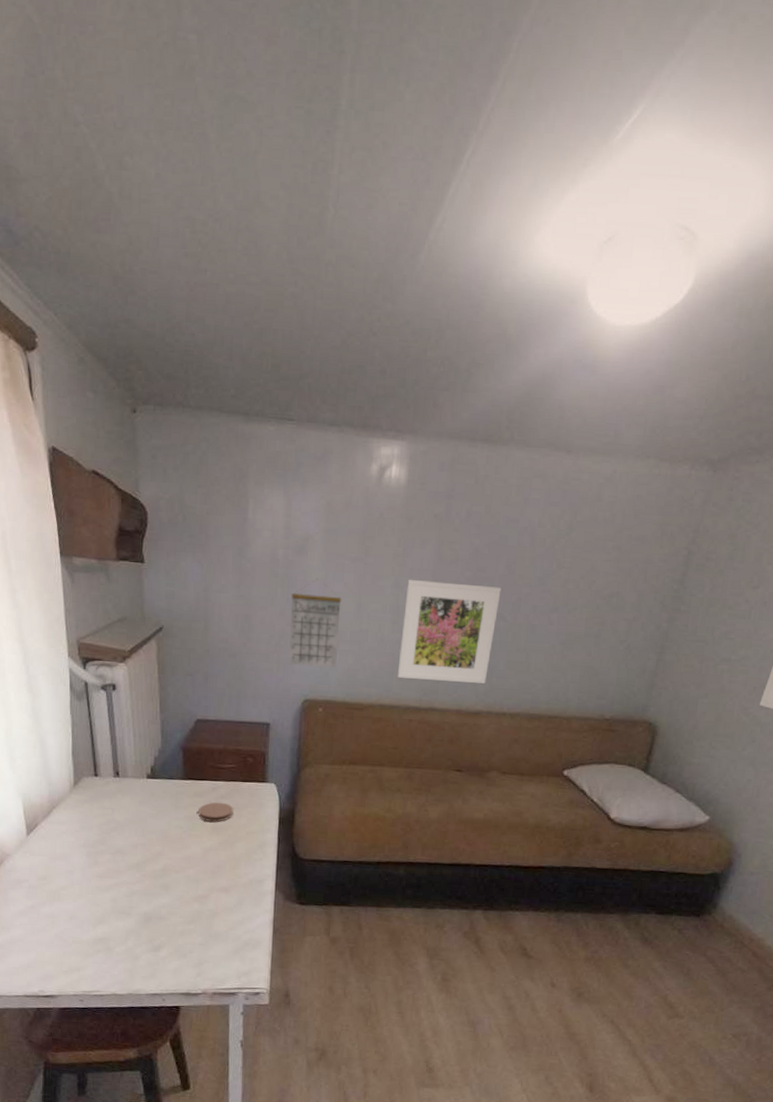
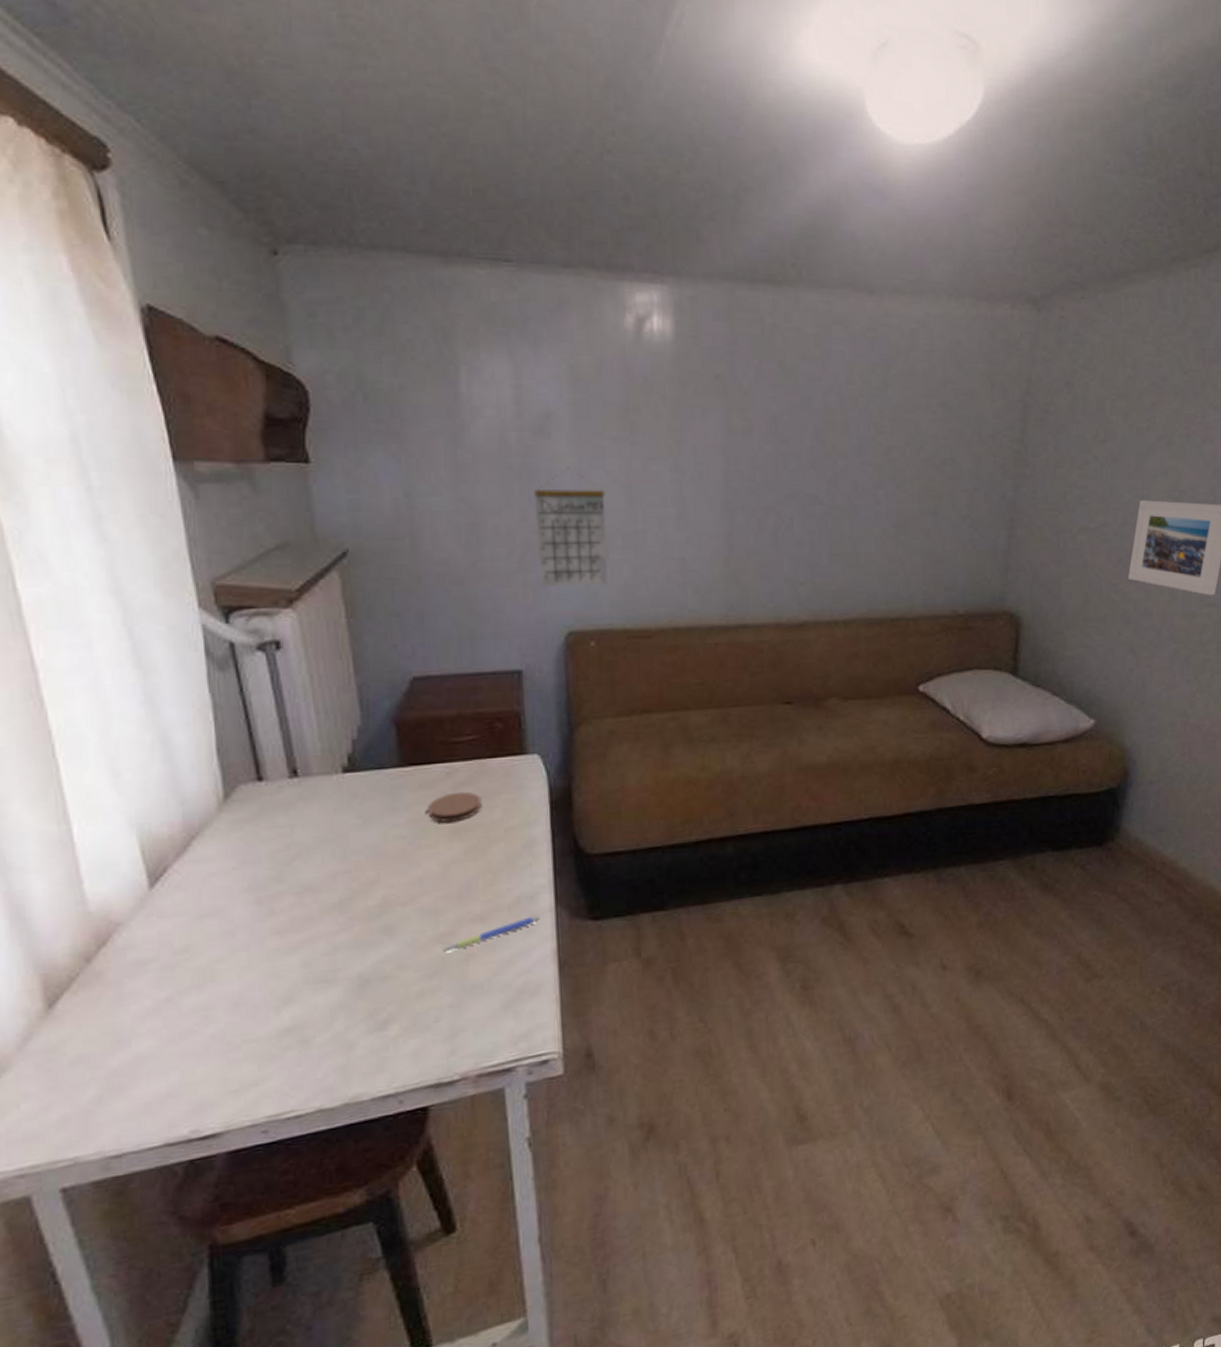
pen: none [199,894,264,908] -> present [442,915,540,952]
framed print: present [397,580,501,684] -> none [690,460,812,589]

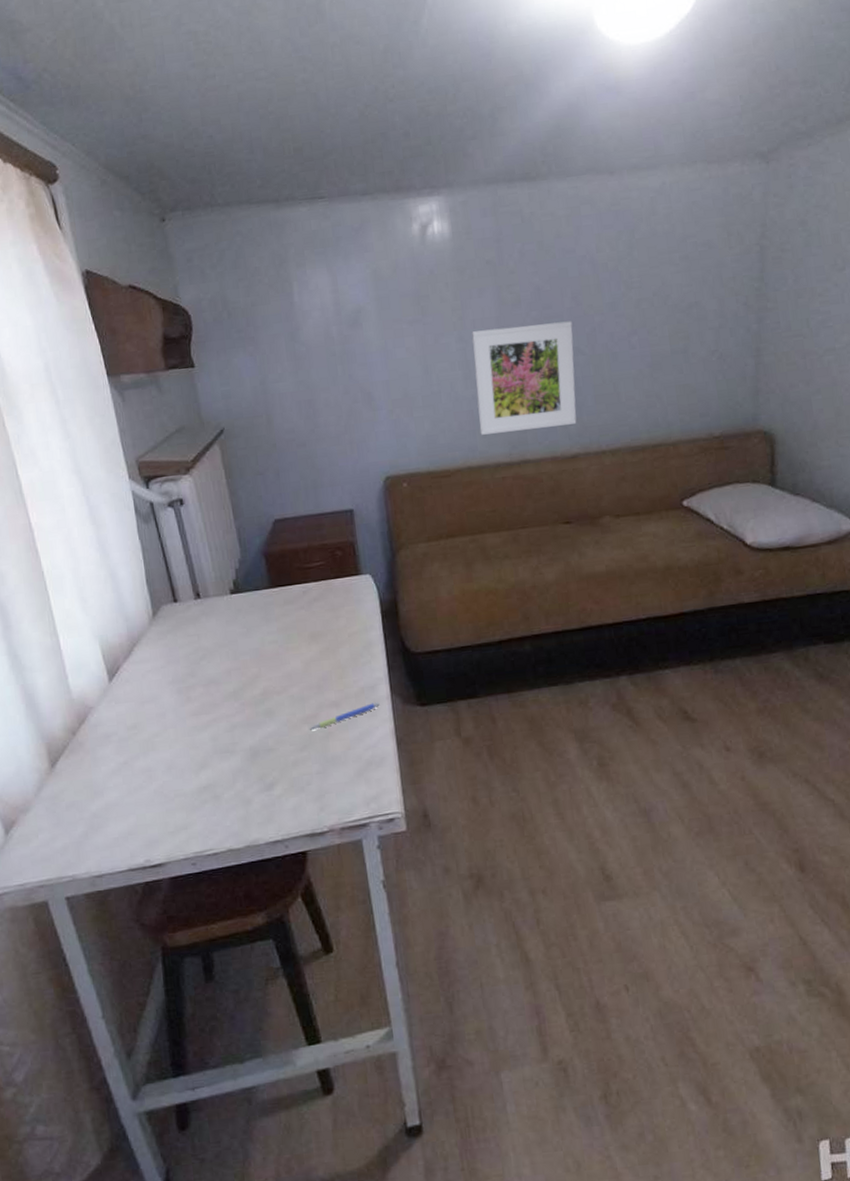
coaster: present [428,791,482,823] -> none [291,605,331,630]
calendar: present [534,467,608,588] -> none [353,348,413,444]
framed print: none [690,460,812,589] -> present [472,321,577,435]

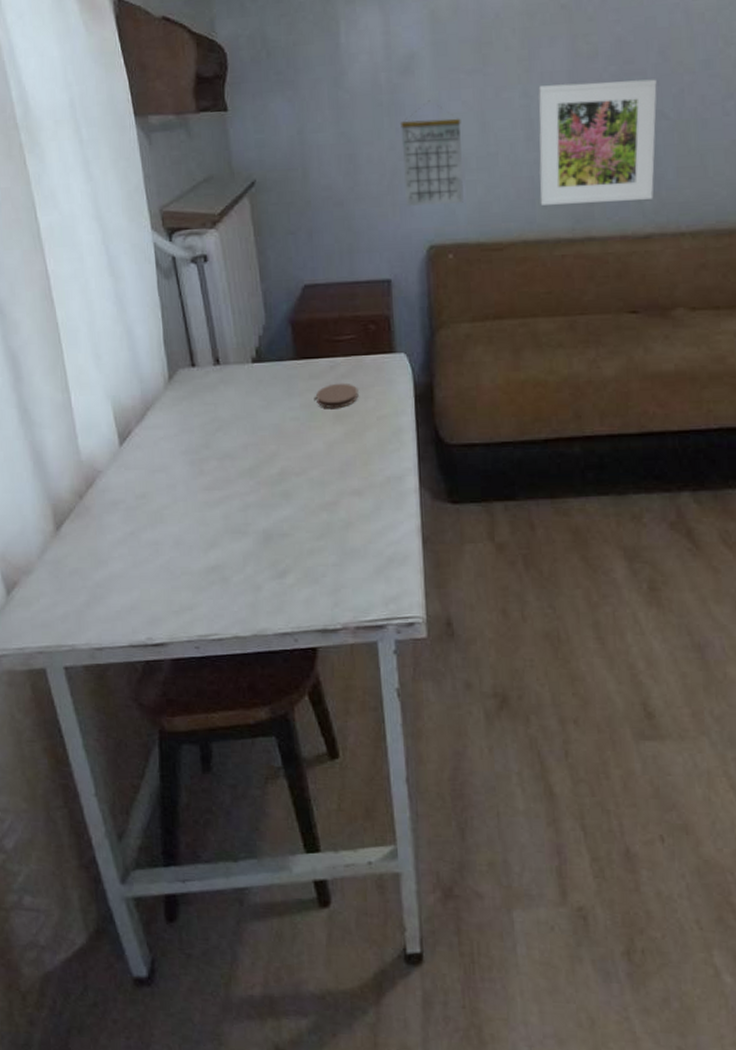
coaster: none [291,605,331,630] -> present [316,383,359,408]
pen: present [309,702,380,730] -> none [328,495,407,518]
calendar: none [353,348,413,444] -> present [401,100,464,207]

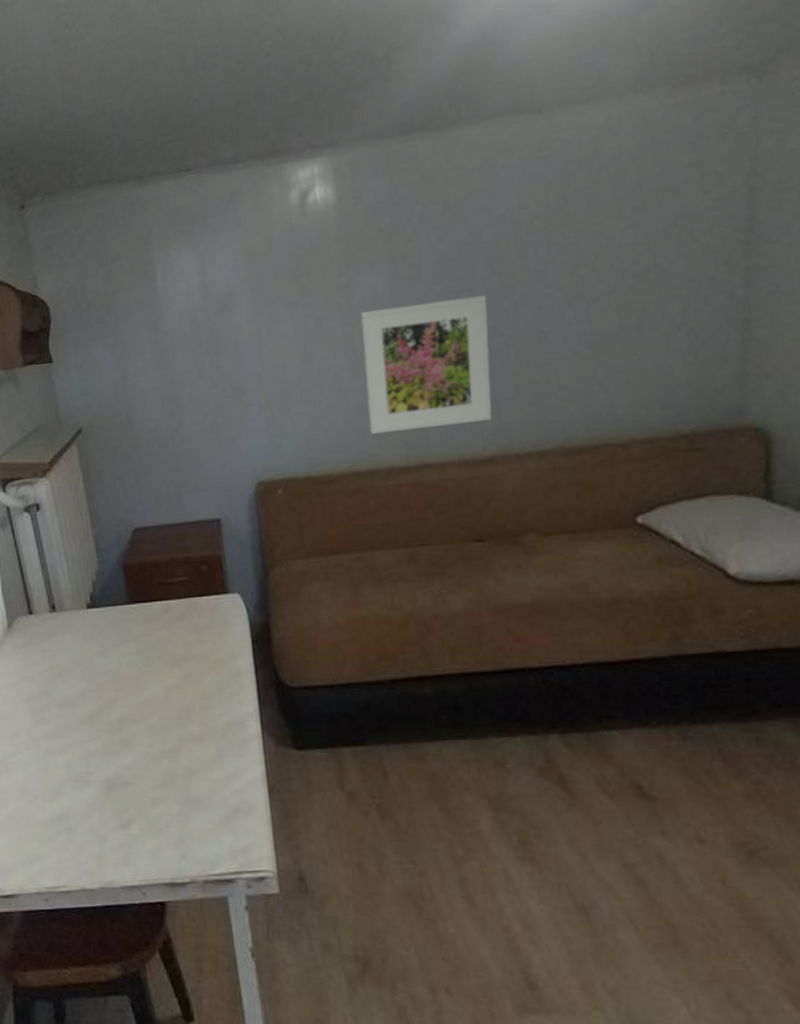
coaster: present [316,383,359,408] -> none [151,626,194,652]
calendar: present [401,100,464,207] -> none [221,336,290,445]

